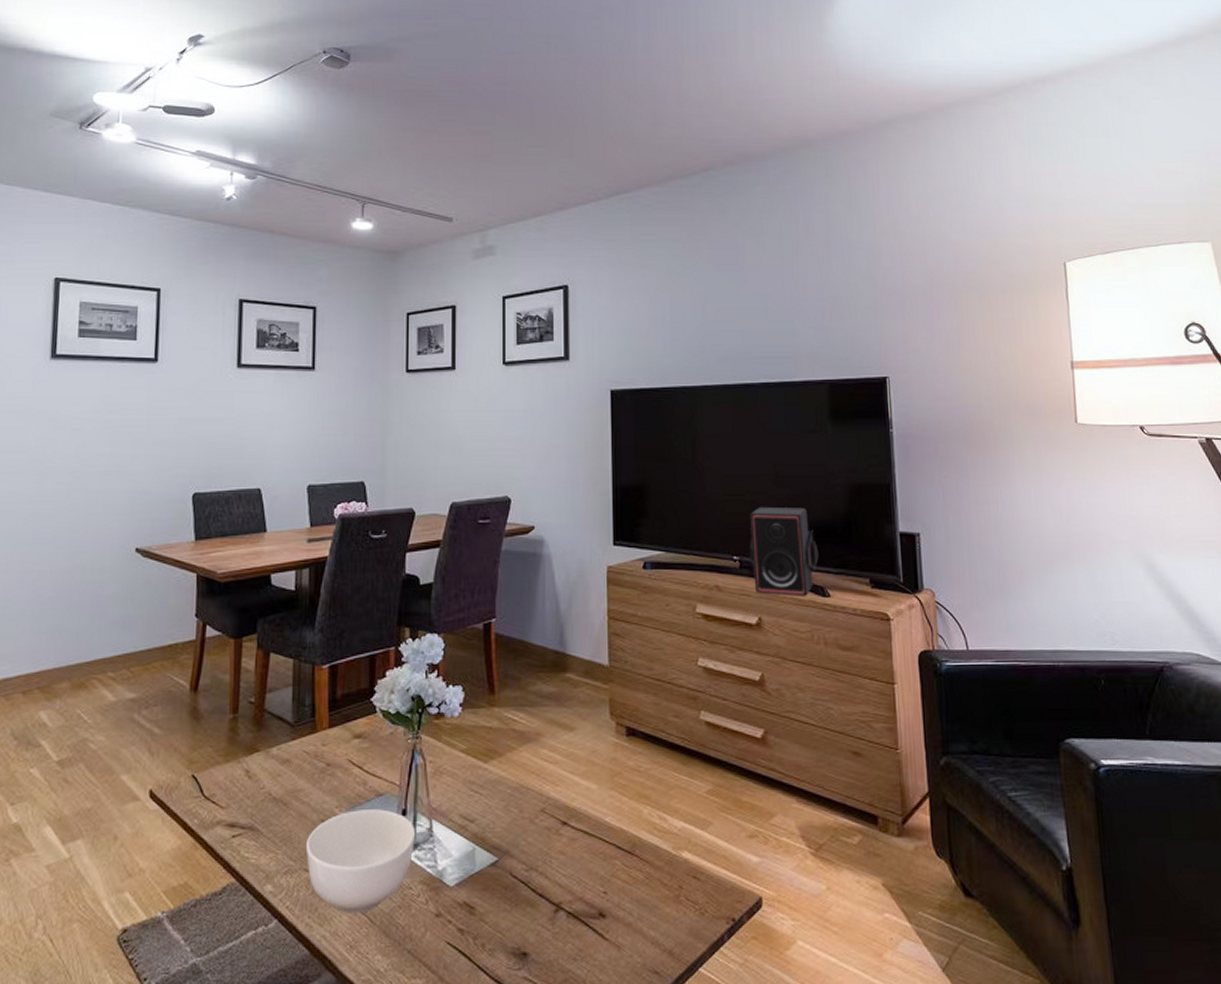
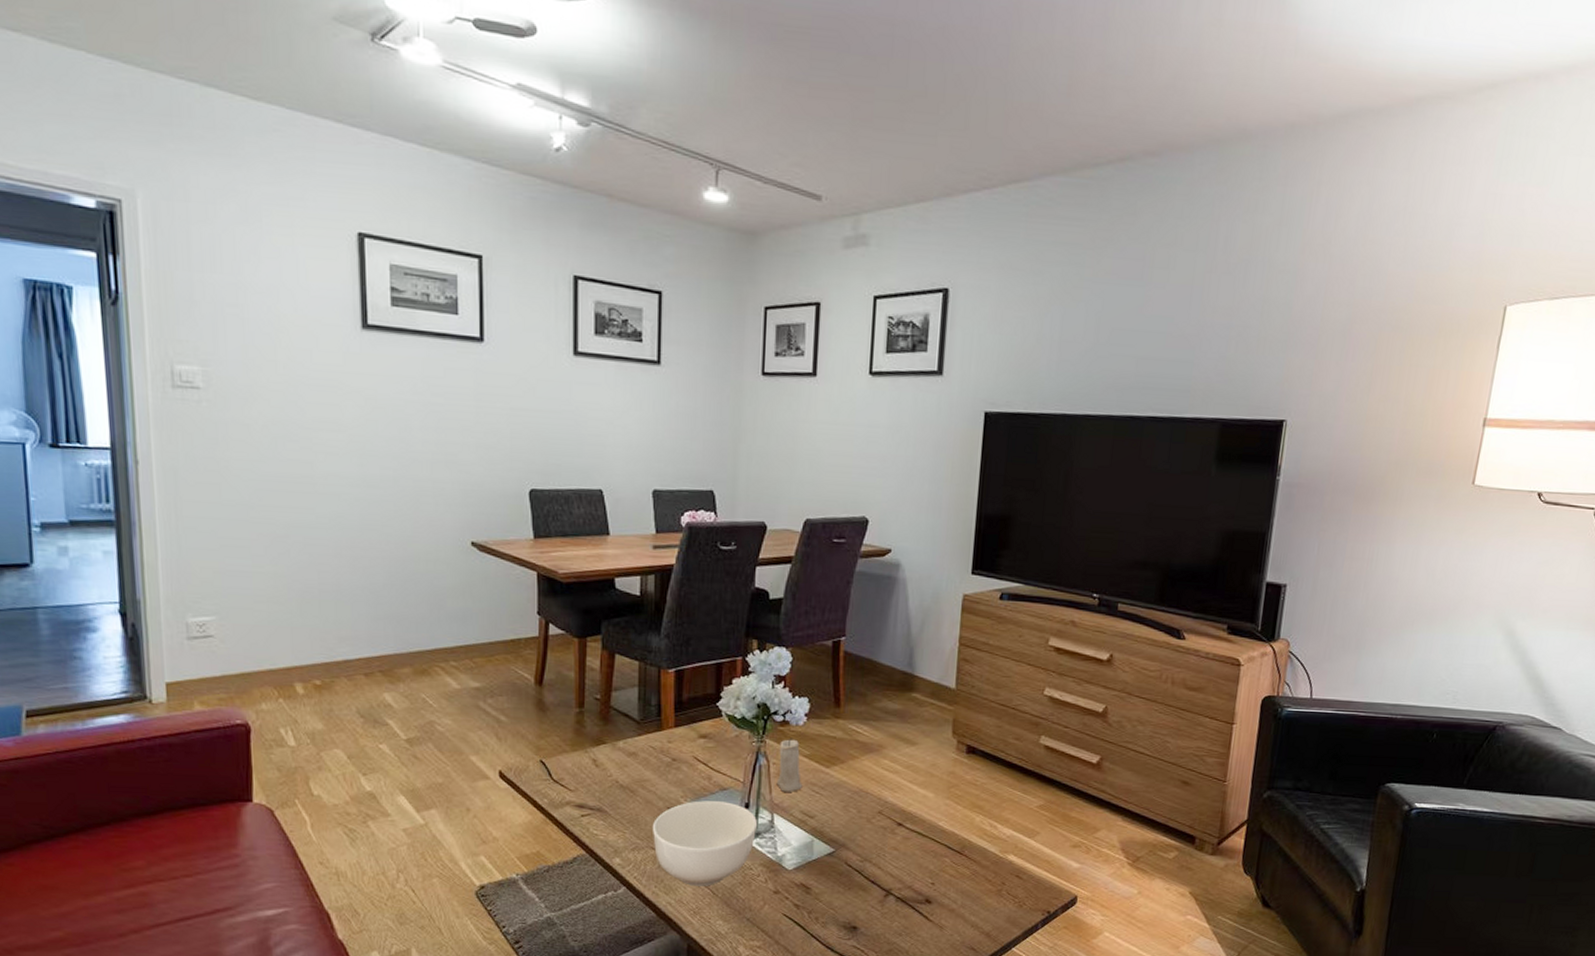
candle: none [433,731,461,793] -> present [776,738,803,792]
stereo: present [749,506,819,598] -> none [1109,546,1181,639]

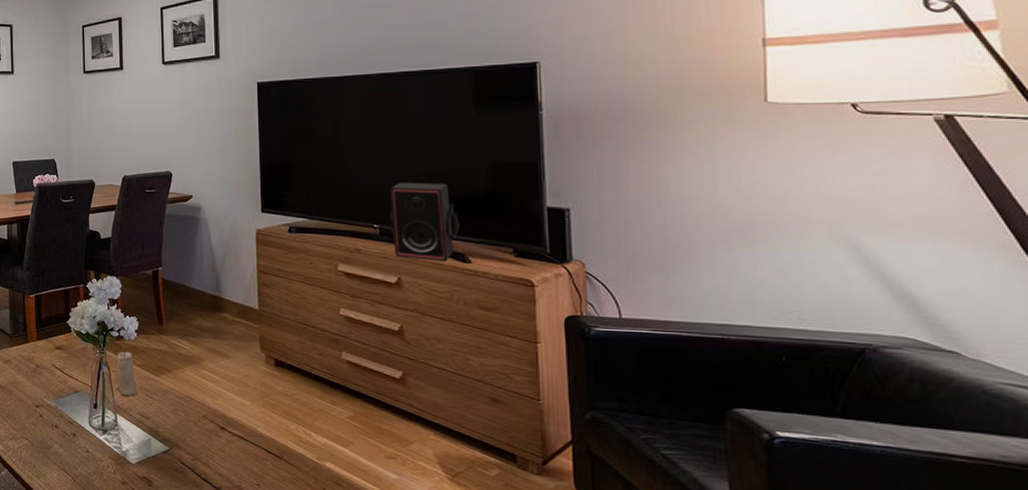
bowl: present [652,800,758,886] -> none [24,400,105,474]
stereo: none [1109,546,1181,639] -> present [389,182,460,263]

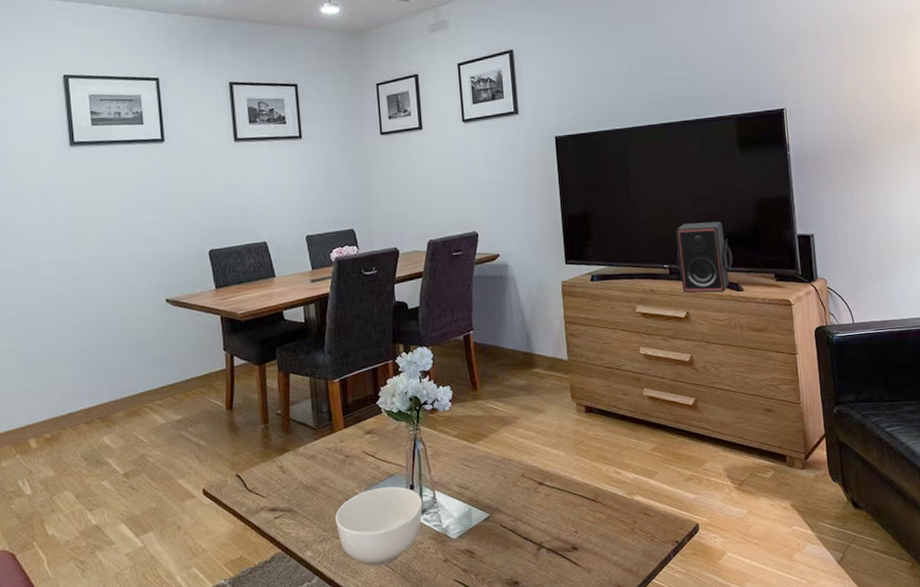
bowl: none [24,400,105,474] -> present [334,486,423,567]
candle: present [117,350,138,396] -> none [432,422,456,470]

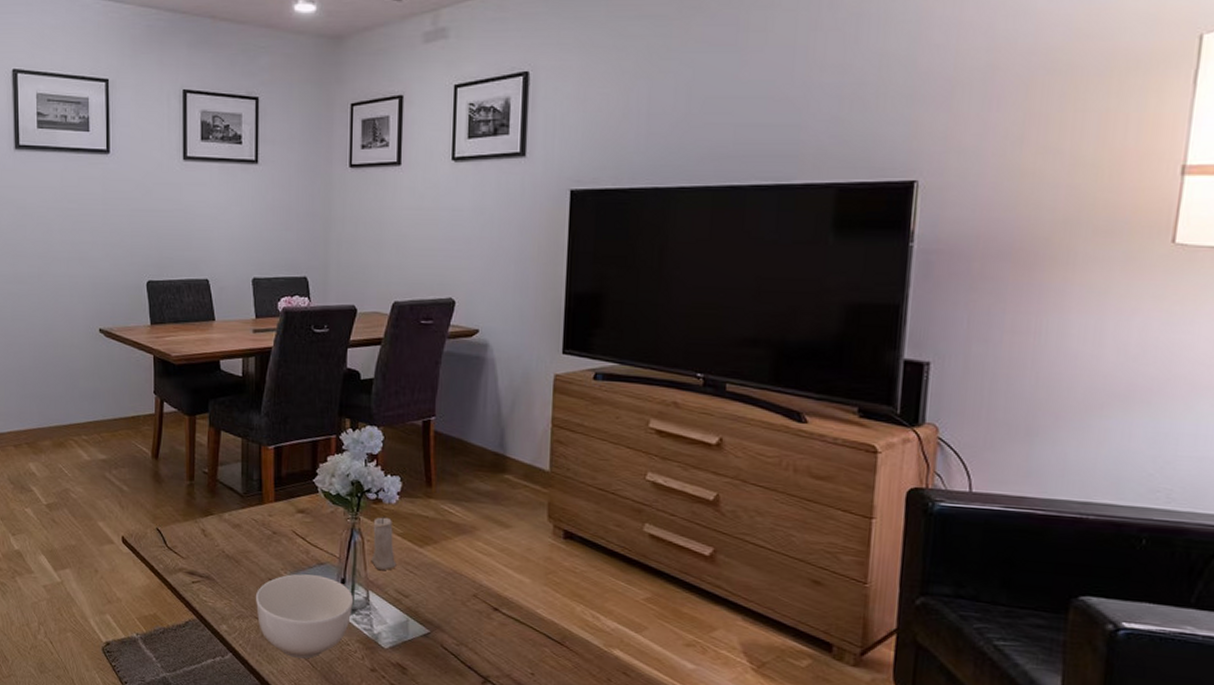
candle: none [432,422,456,470] -> present [371,516,397,570]
stereo: present [676,221,733,294] -> none [715,322,799,422]

